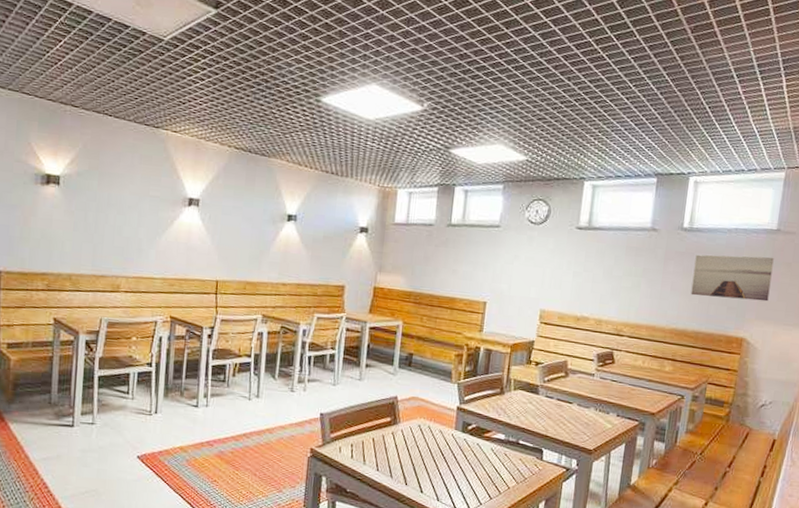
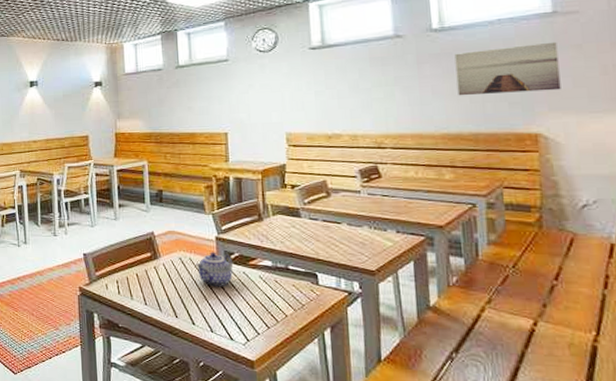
teapot: none [433,421,469,456] -> present [196,252,233,286]

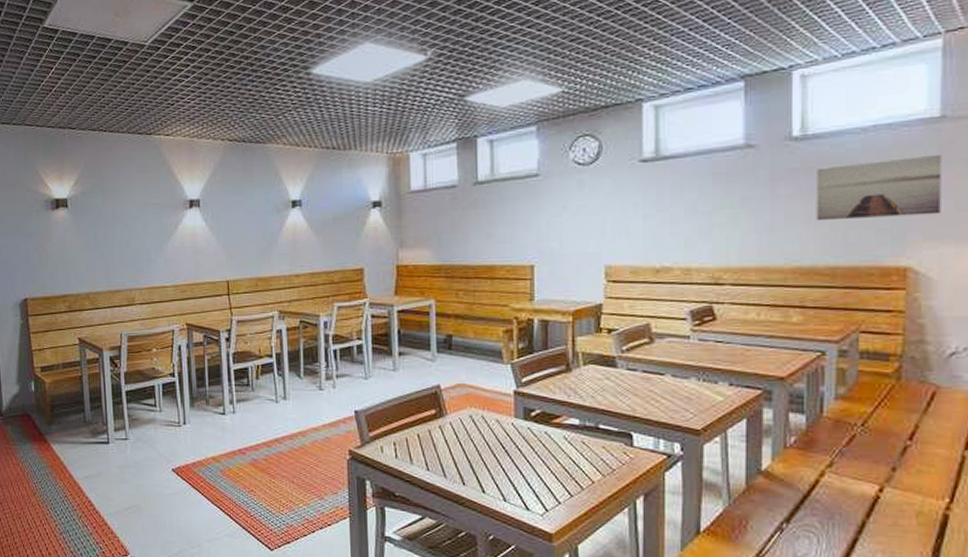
teapot: present [196,252,233,286] -> none [489,408,533,448]

